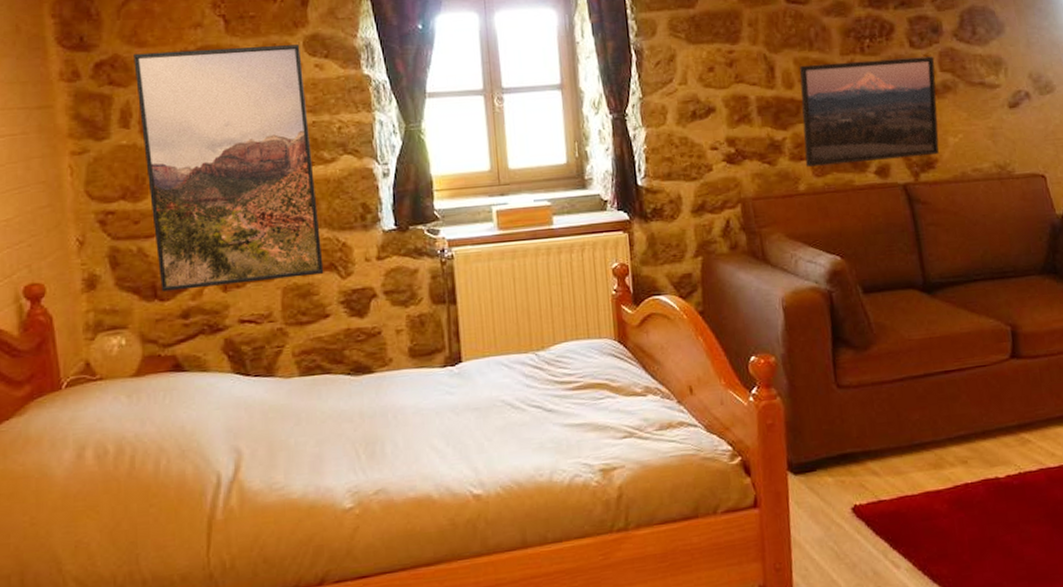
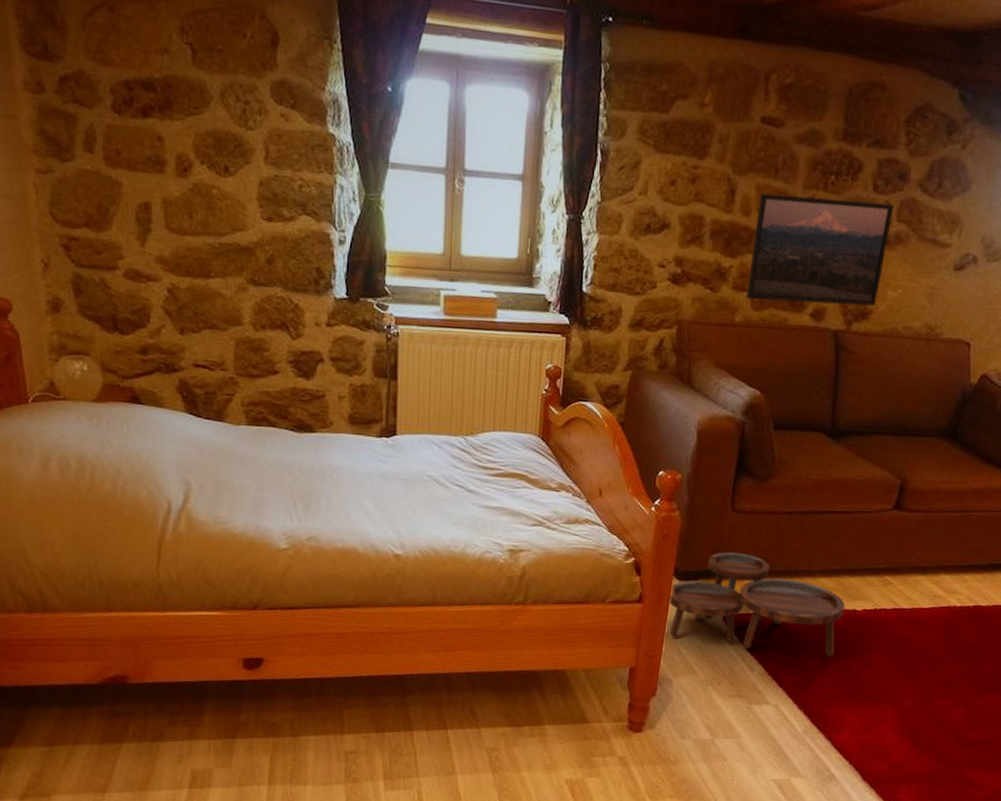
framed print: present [134,44,324,292] -> none [99,72,276,332]
nesting tables: none [786,432,987,544] -> present [668,552,845,657]

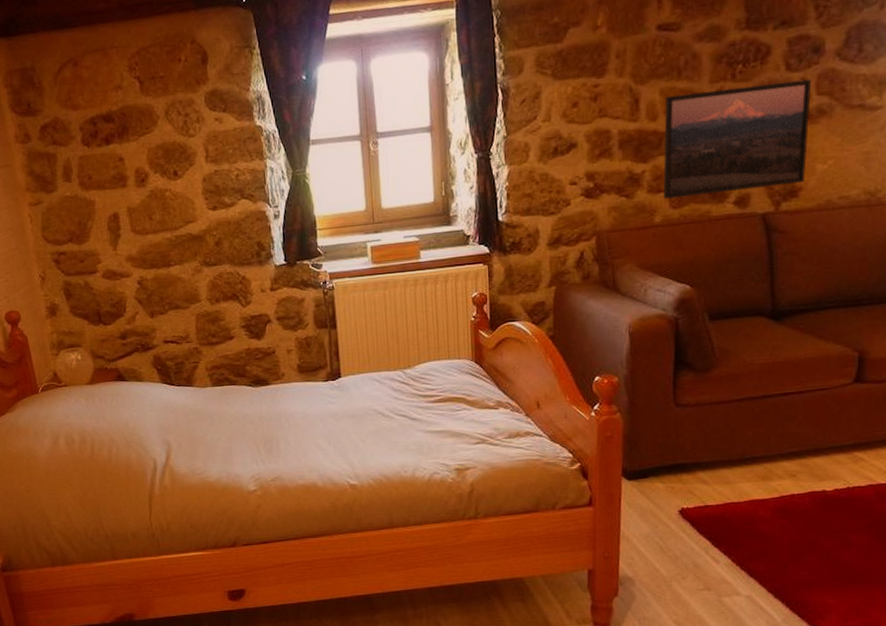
nesting tables: present [668,552,845,657] -> none [619,446,812,542]

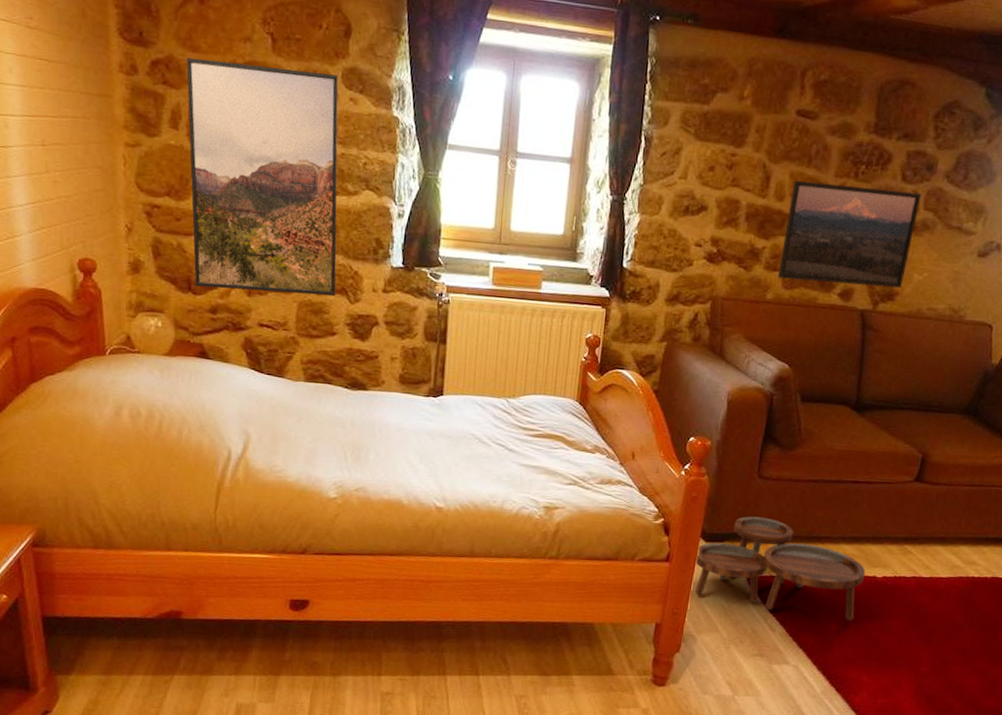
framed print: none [70,100,228,318] -> present [186,57,339,296]
nesting tables: none [619,446,812,542] -> present [694,516,865,621]

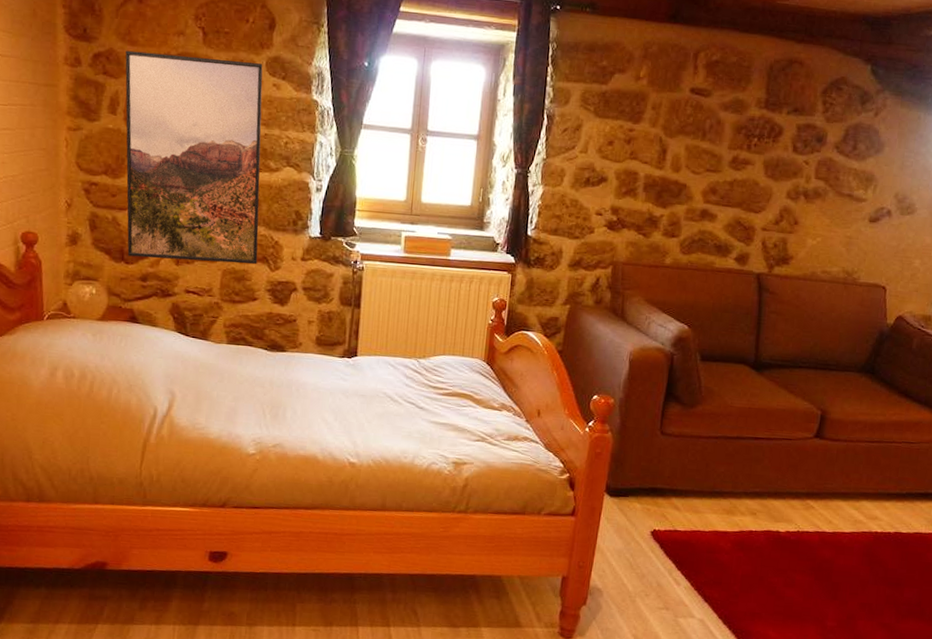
nesting tables: present [694,516,865,621] -> none [599,471,768,576]
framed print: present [777,180,922,289] -> none [675,152,813,253]

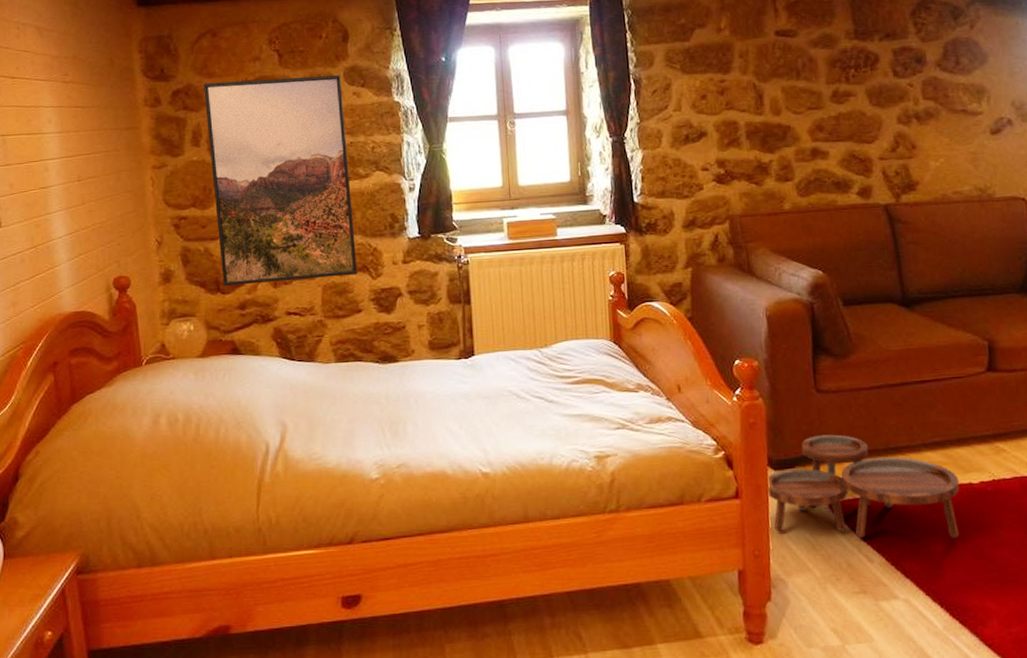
nesting tables: none [599,471,768,576] -> present [766,434,960,539]

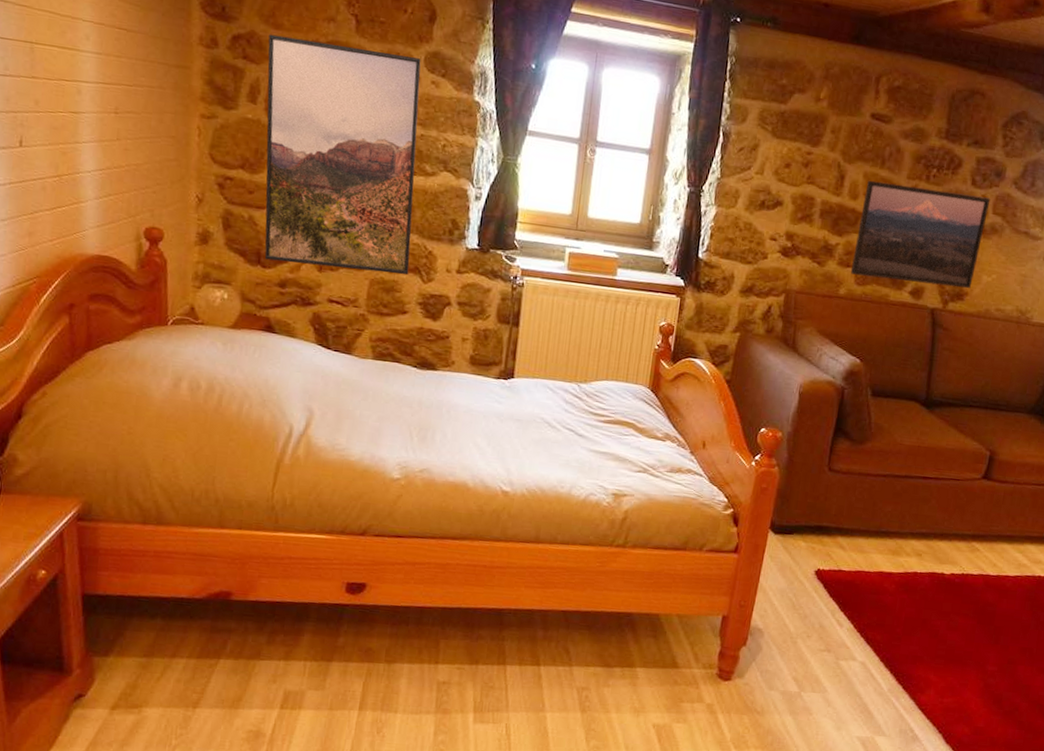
nesting tables: present [766,434,960,539] -> none [762,509,933,618]
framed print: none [787,85,921,187] -> present [850,180,991,289]

